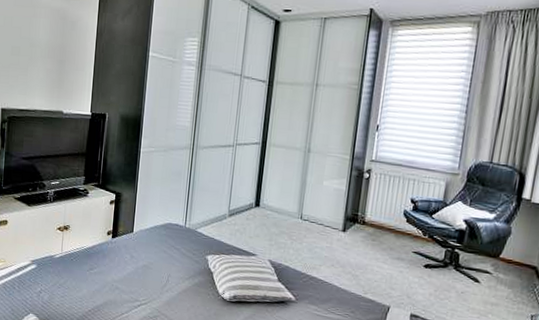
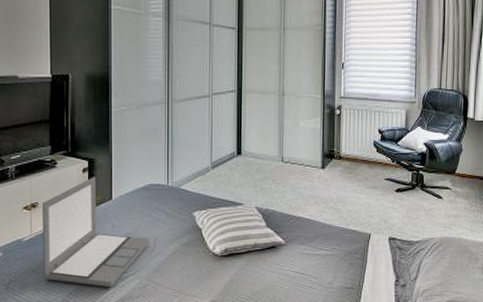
laptop: none [67,209,164,312] -> present [42,177,150,288]

